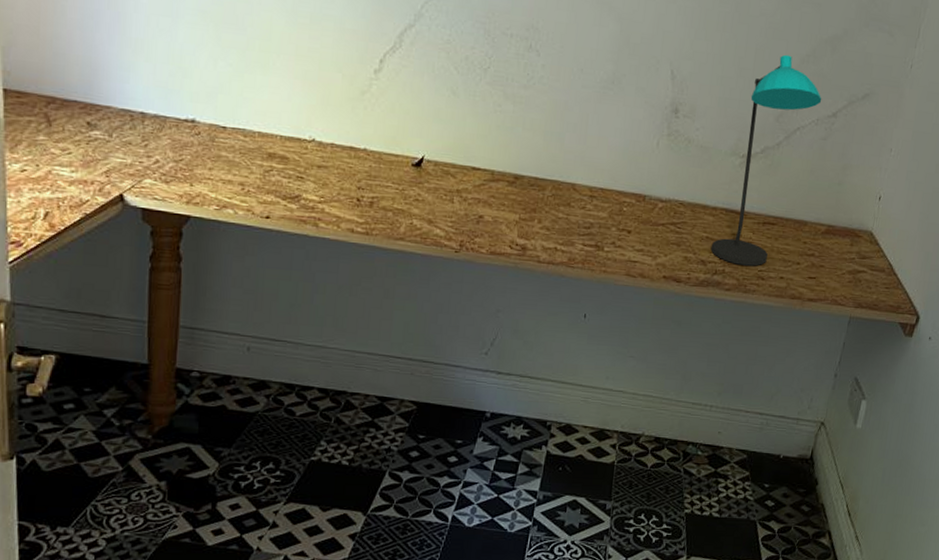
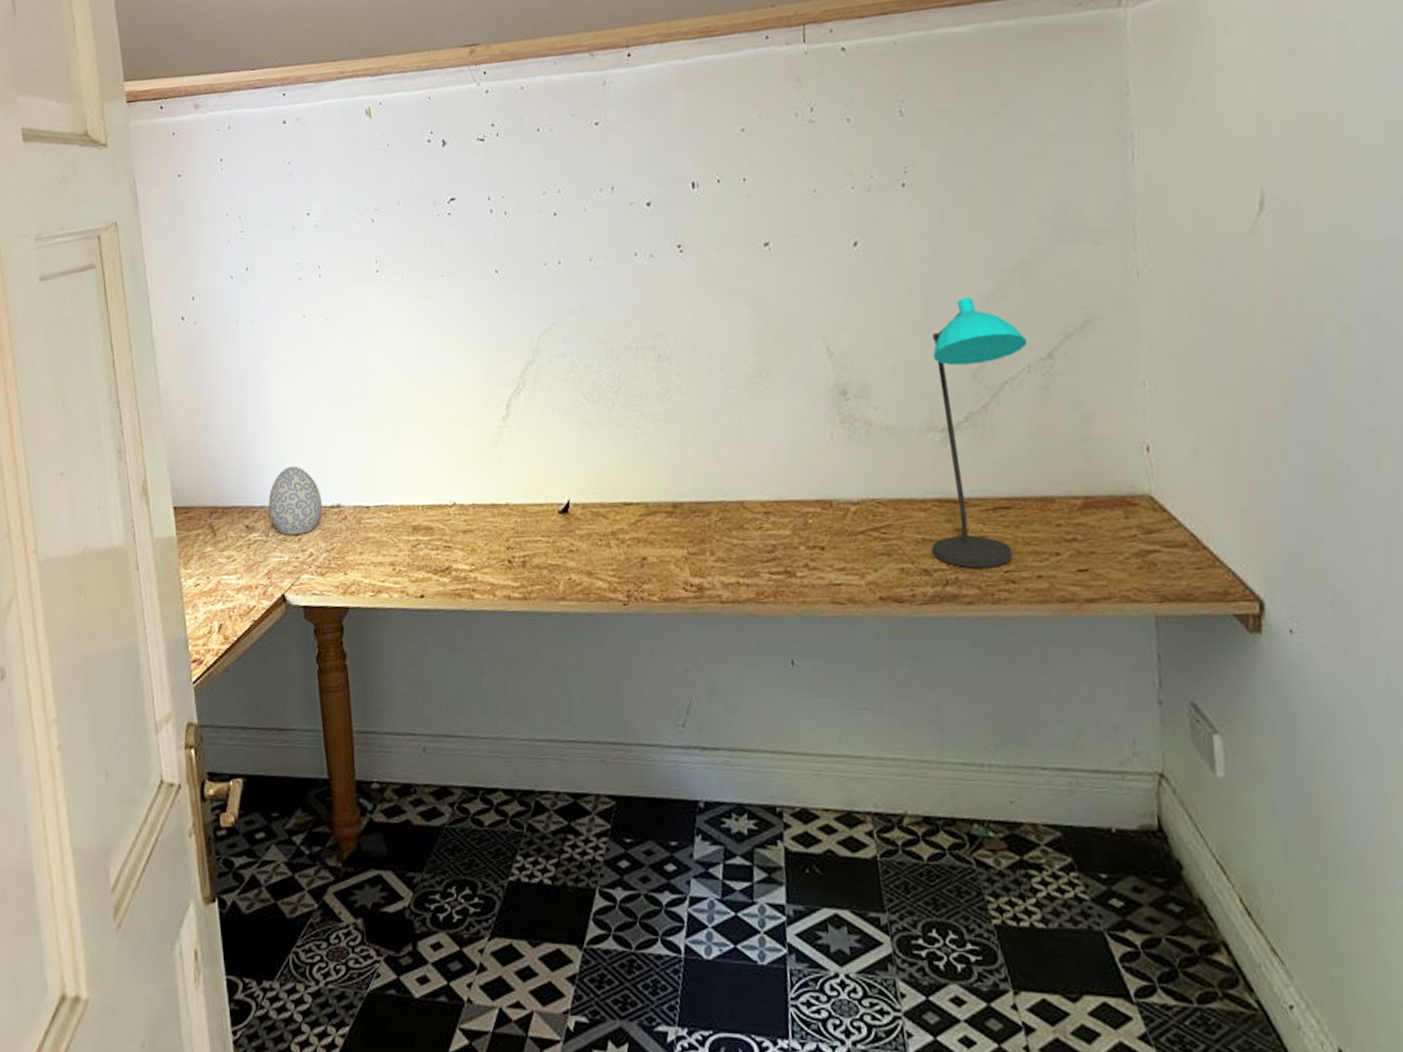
decorative egg: none [115,73,176,141] -> present [268,465,323,535]

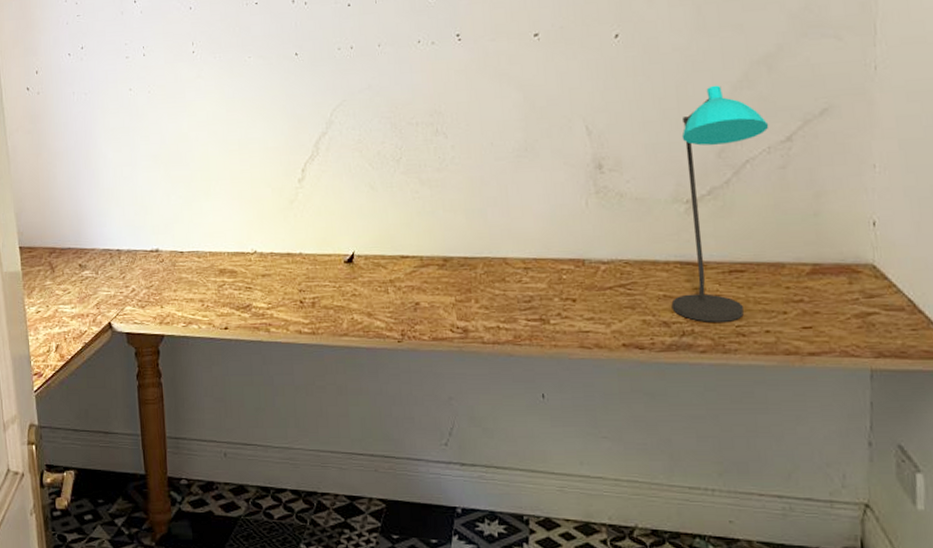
decorative egg: present [268,465,323,535] -> none [98,215,144,273]

